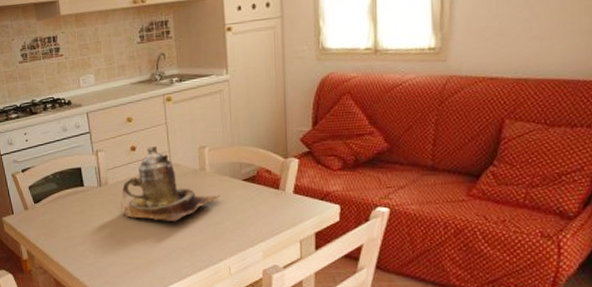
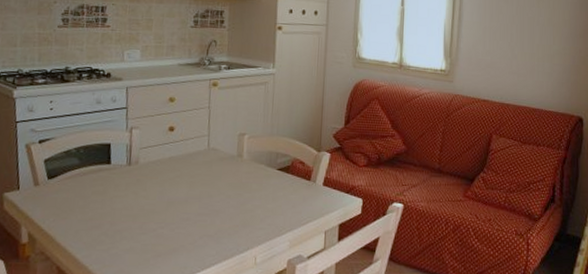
teapot: present [119,146,221,221] -> none [147,129,255,207]

